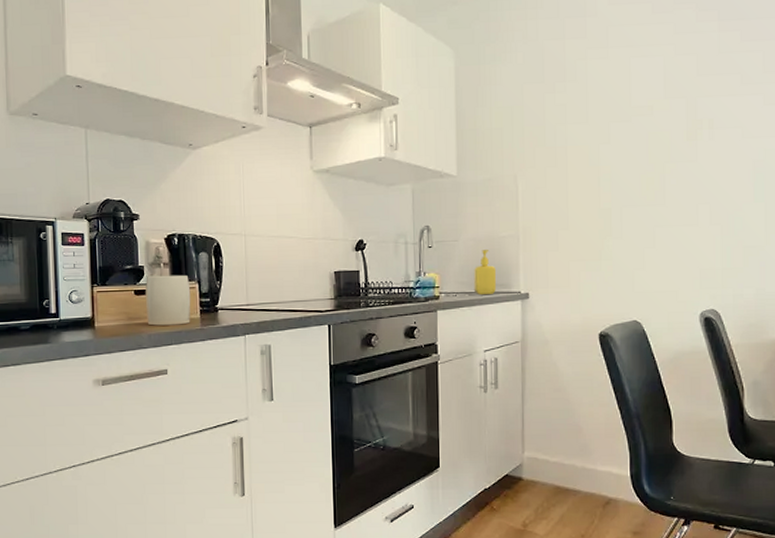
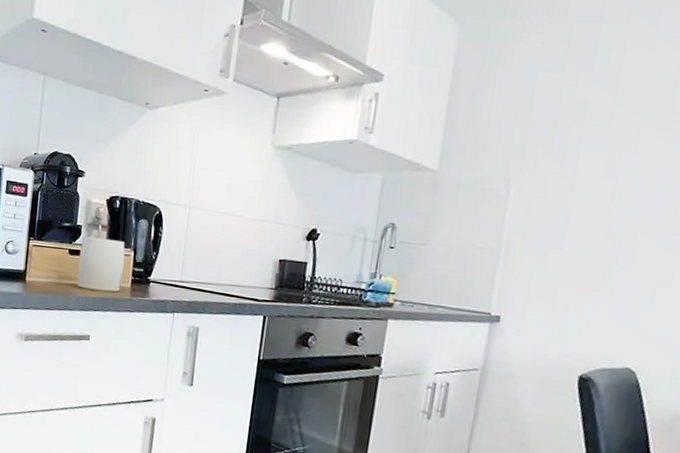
soap dispenser: present [473,249,497,296] -> none [434,258,466,312]

